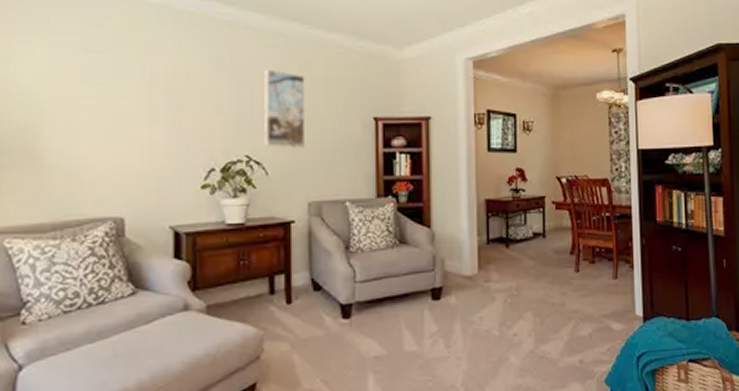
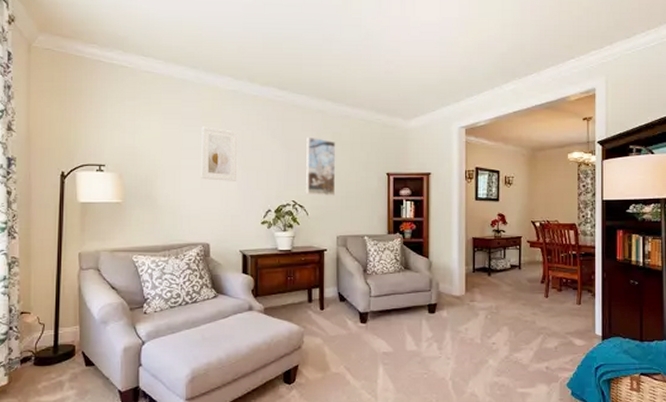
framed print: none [111,53,166,130] -> present [201,126,238,181]

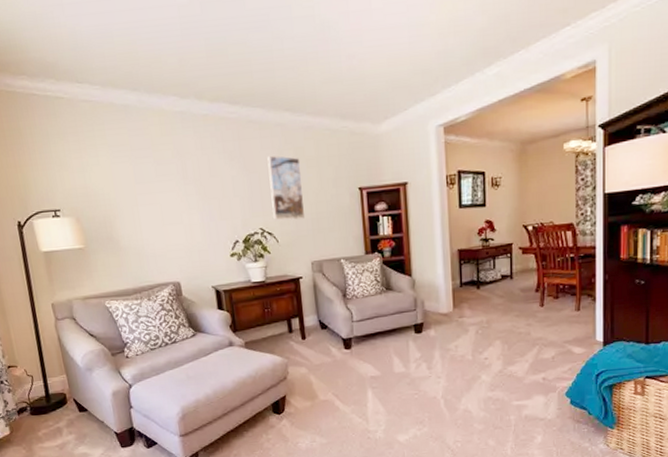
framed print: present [201,126,238,181] -> none [153,156,198,215]

